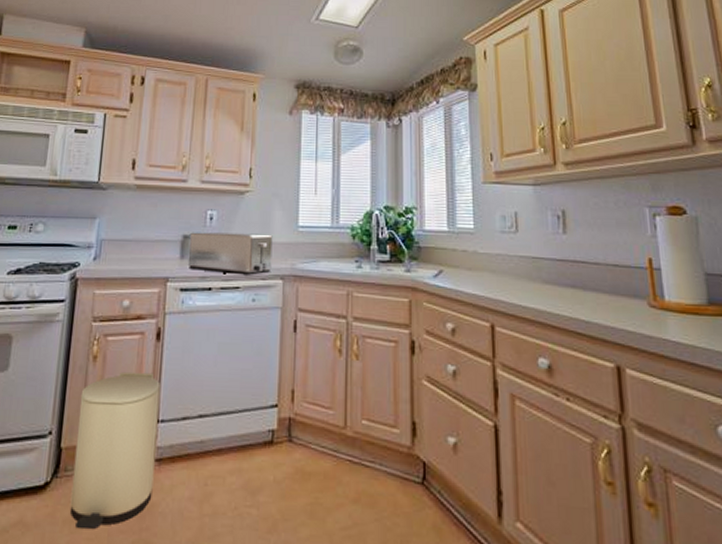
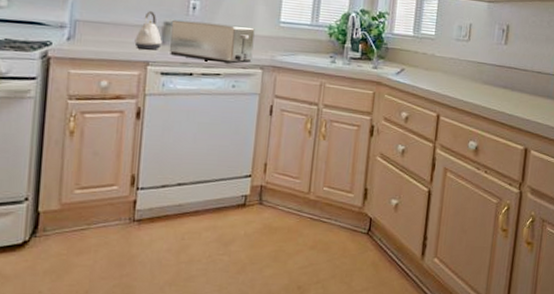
pedal bin: present [70,371,160,530] -> none [50,145,140,278]
kettle: none [155,225,181,265] -> present [134,11,162,50]

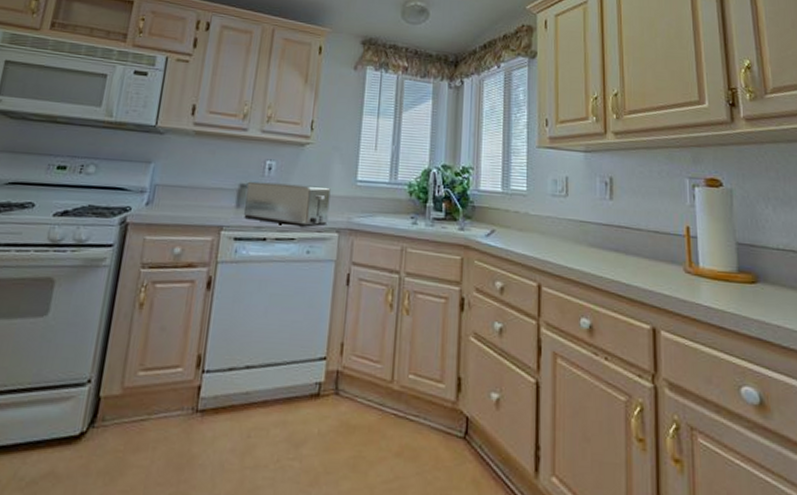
kettle: present [134,11,162,50] -> none [209,173,237,214]

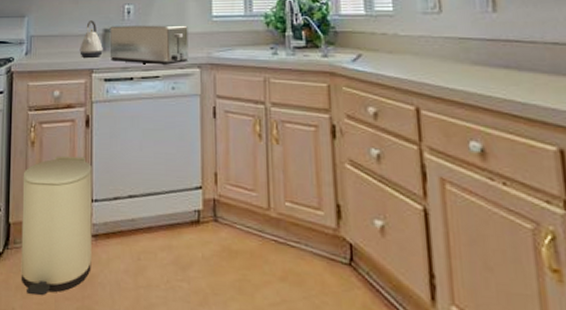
pedal bin: none [106,320,208,482] -> present [21,155,92,296]
kettle: none [209,173,237,214] -> present [79,20,103,57]

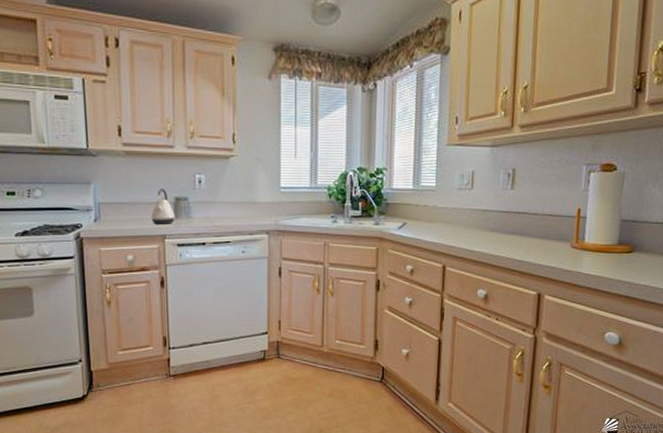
pedal bin: present [21,155,92,296] -> none [101,312,171,425]
toaster: present [109,25,189,66] -> none [181,194,258,232]

